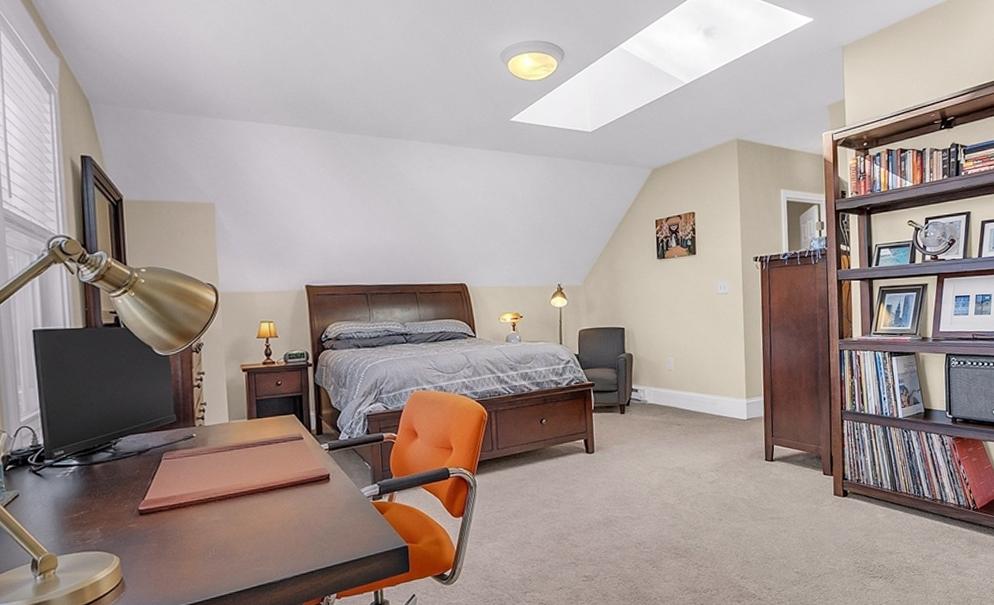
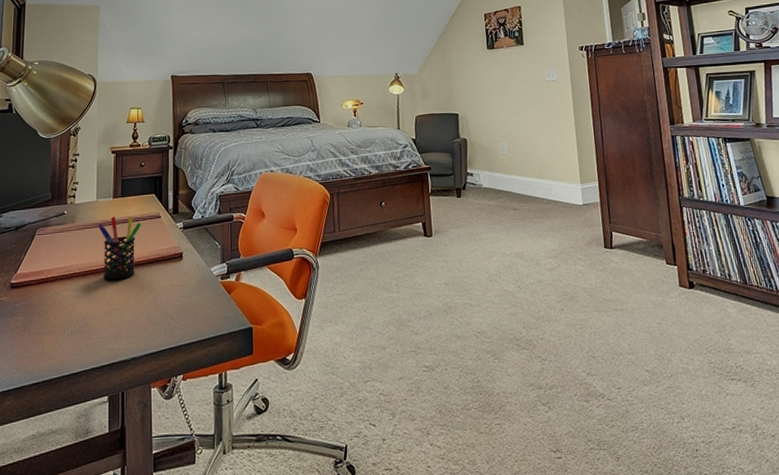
pen holder: none [232,437,282,505] -> present [97,216,142,281]

